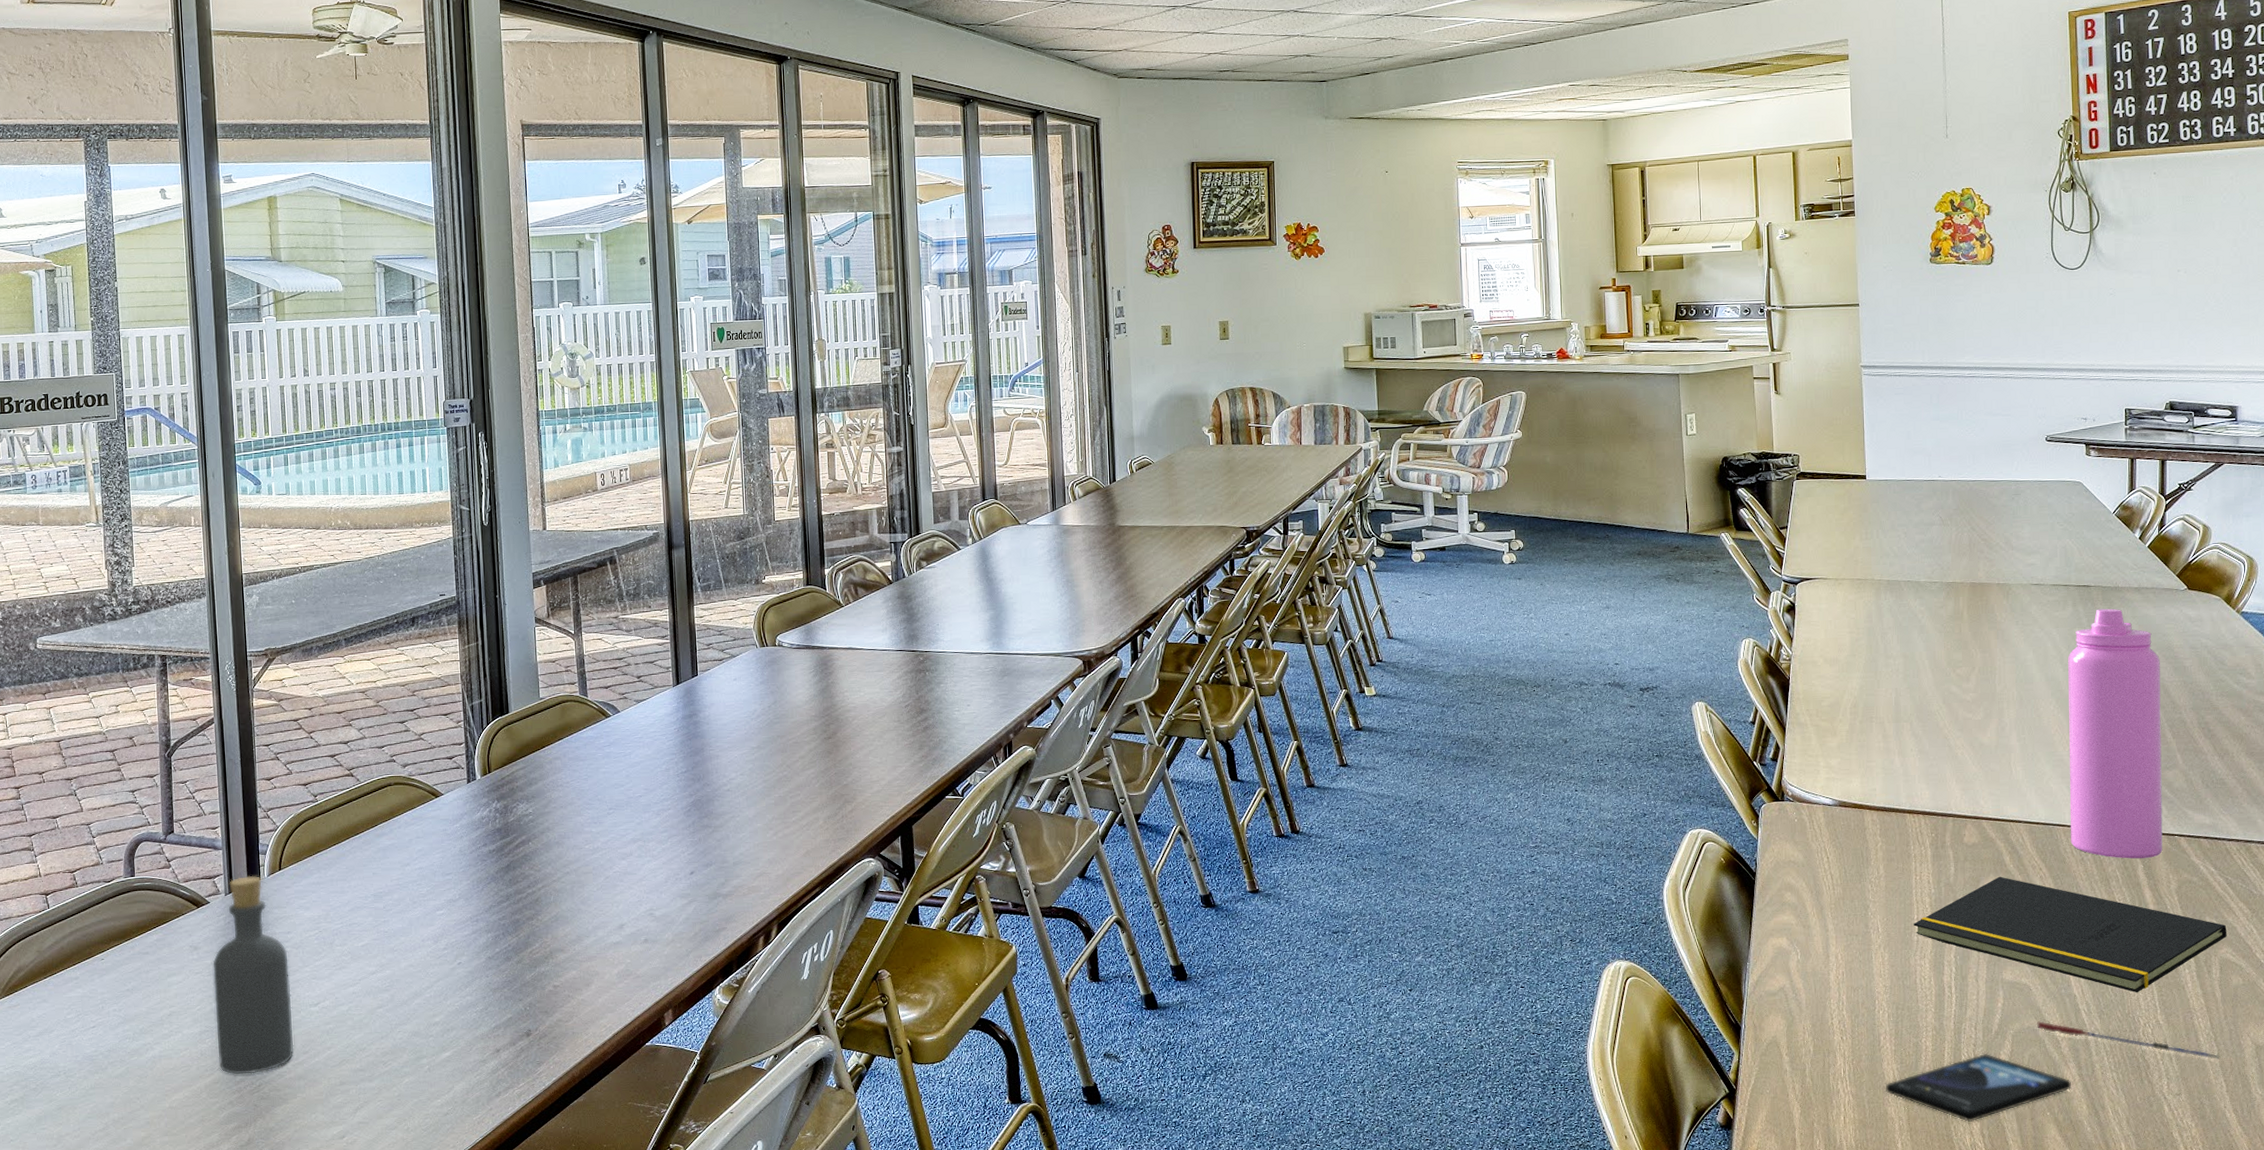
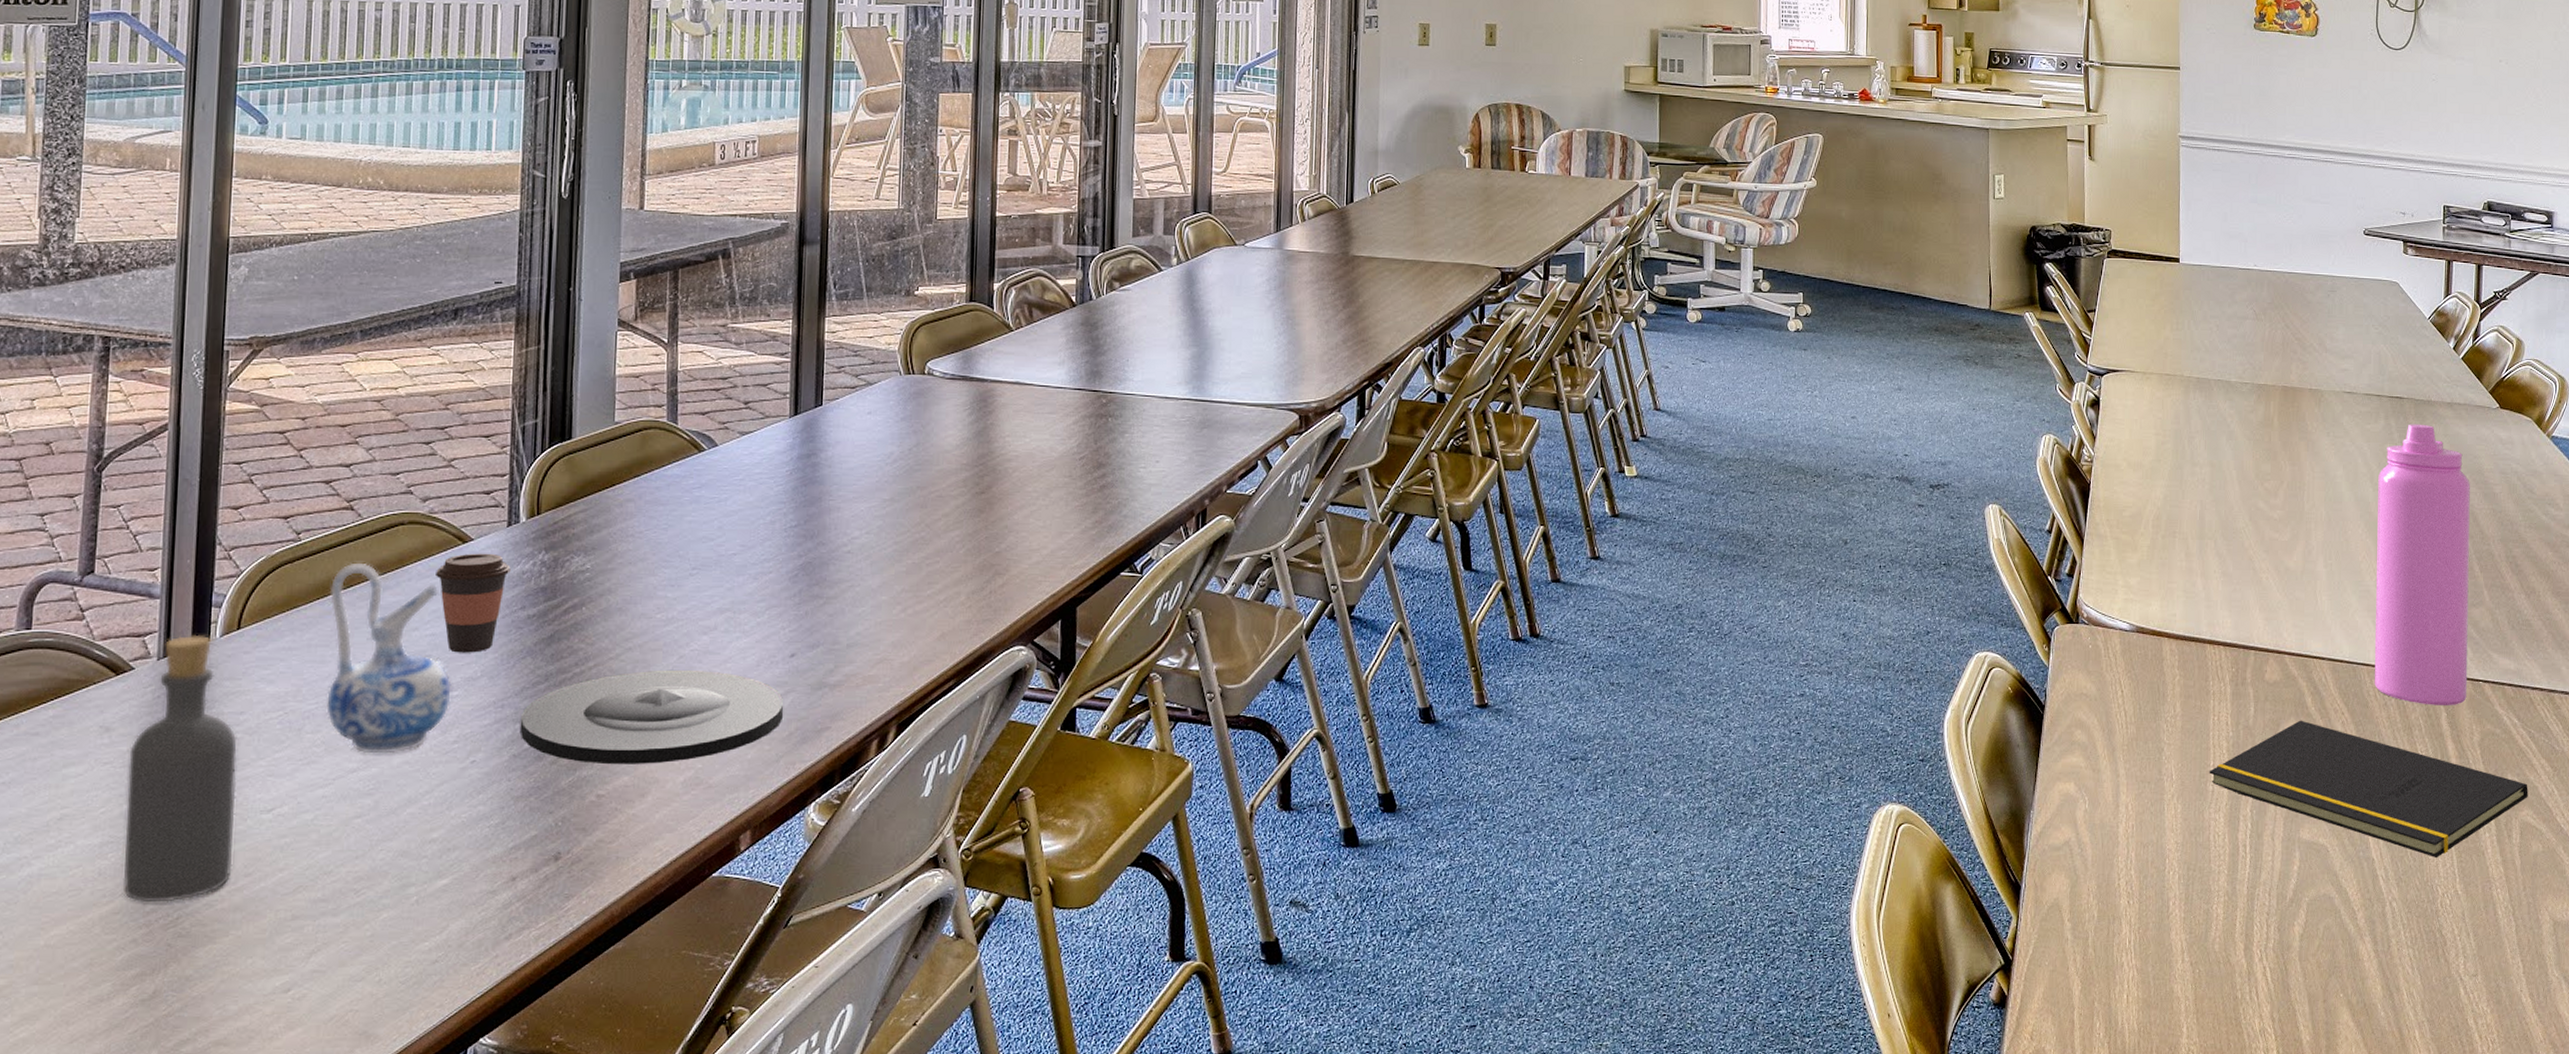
ceramic pitcher: none [343,816,439,960] -> present [326,562,452,754]
coffee cup: none [418,804,473,881] -> present [436,553,511,653]
plate: none [491,887,688,962] -> present [519,669,783,765]
smartphone: present [1885,1053,2072,1122] -> none [2172,923,2367,1003]
pen: present [2036,1021,2220,1059] -> none [2332,888,2517,936]

